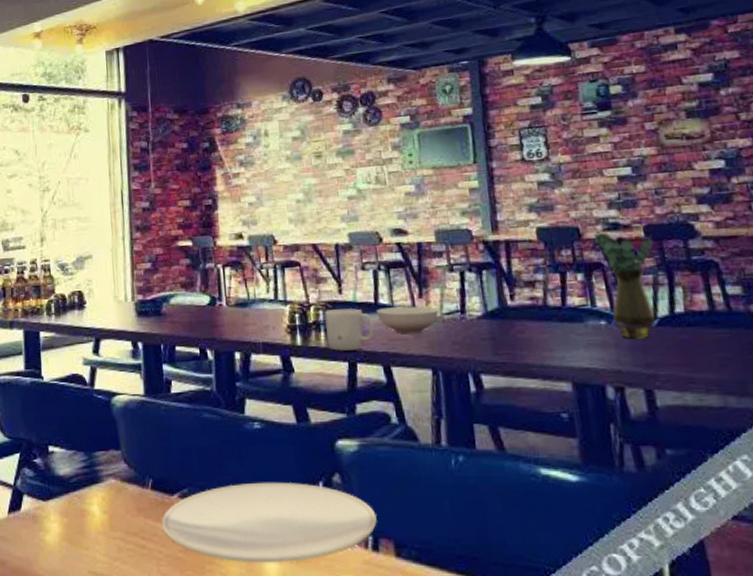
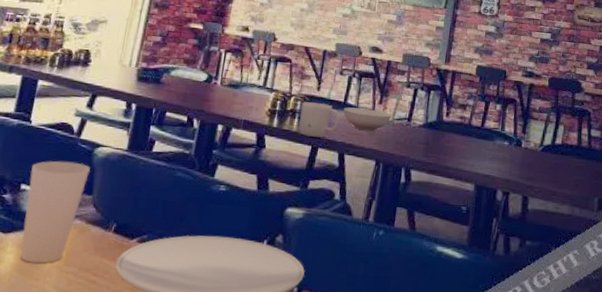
cup: none [54,415,112,531] -> present [20,161,90,264]
vase: present [593,226,656,339] -> none [513,72,553,159]

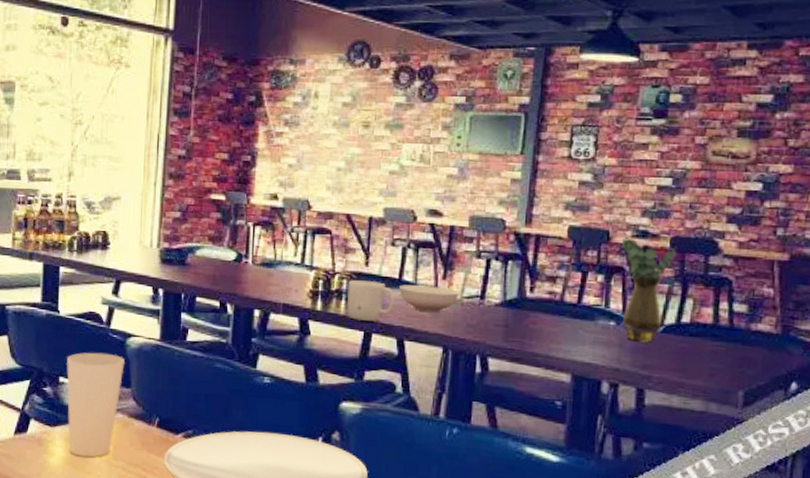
vase: none [513,72,553,159] -> present [621,231,677,343]

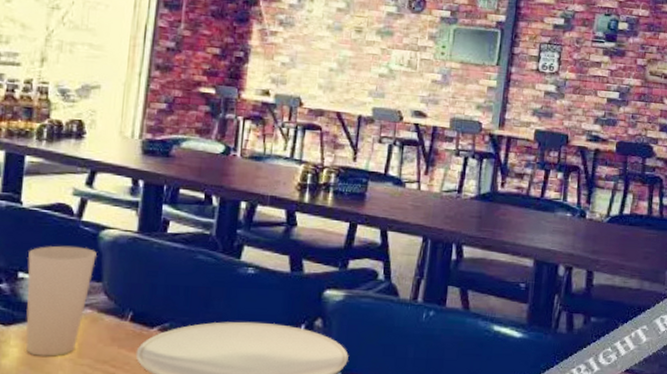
mug: present [347,280,395,322] -> none [333,174,380,213]
bowl: present [399,284,460,313] -> none [384,179,440,205]
vase: present [621,231,677,343] -> none [577,136,621,231]

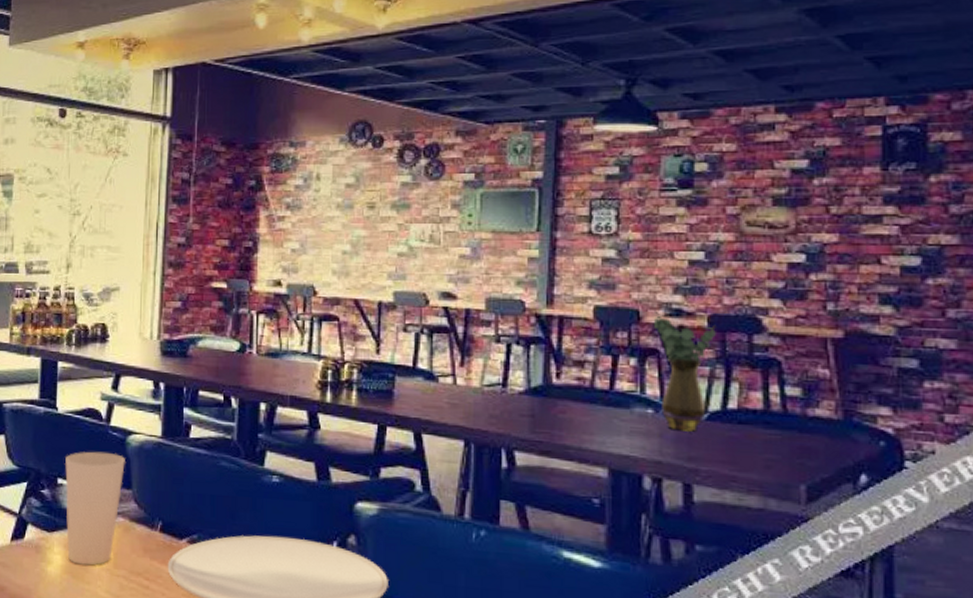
vase: none [577,136,621,231] -> present [653,310,716,432]

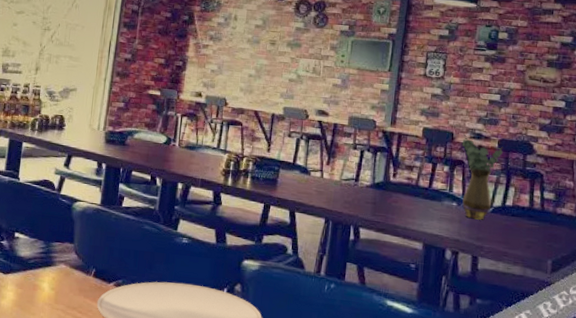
cup: present [65,451,125,566] -> none [18,213,71,301]

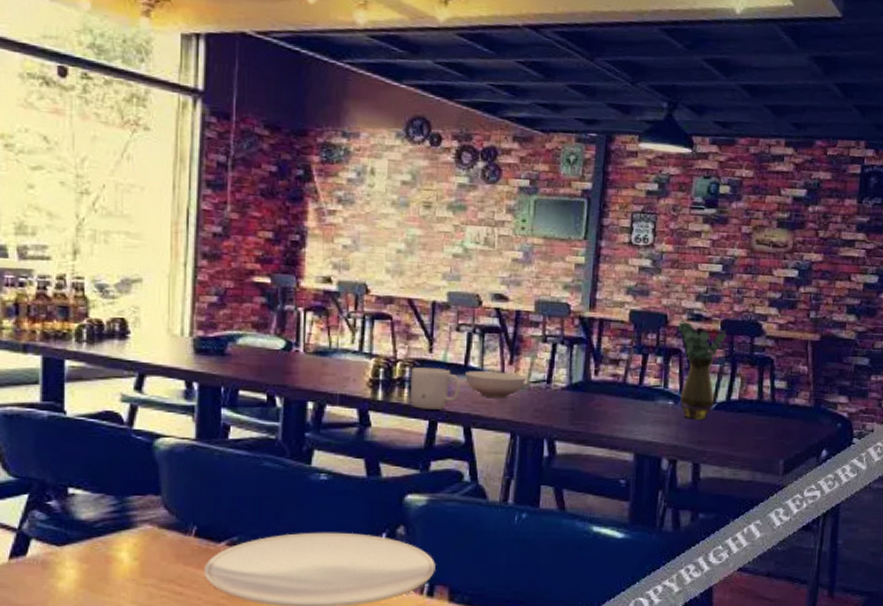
mug: none [251,162,290,196] -> present [410,367,461,410]
bowl: none [293,167,340,191] -> present [465,371,527,399]

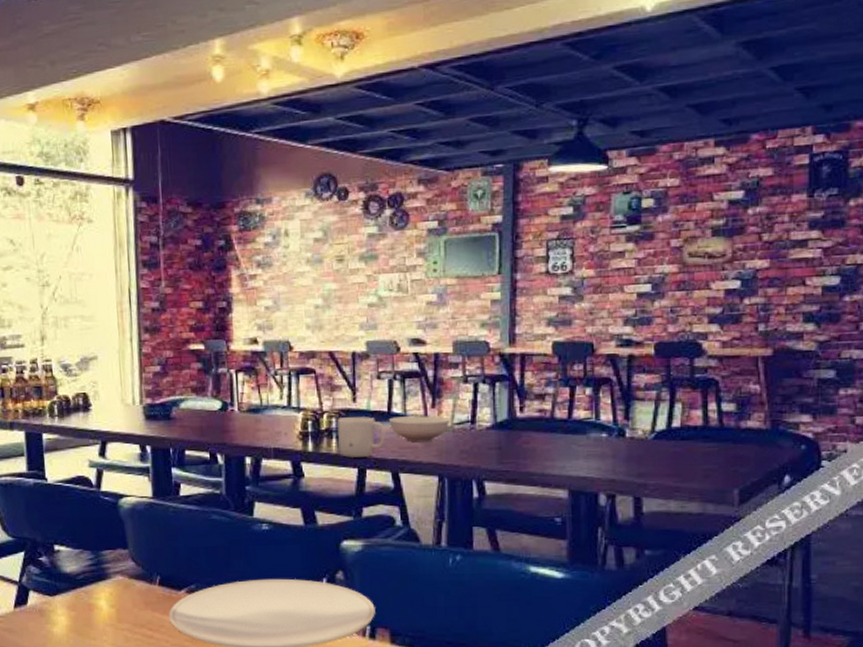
vase: present [677,315,727,420] -> none [606,342,662,451]

